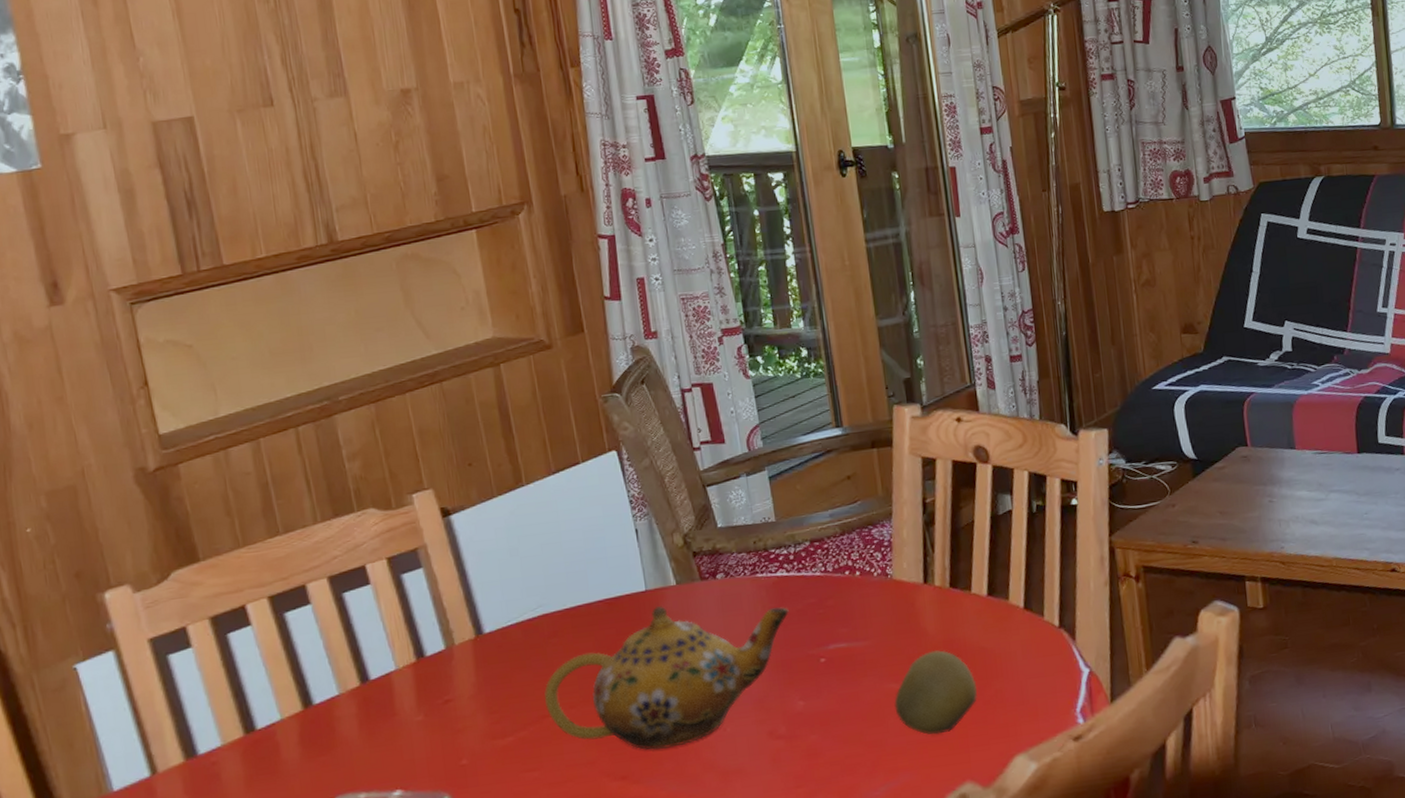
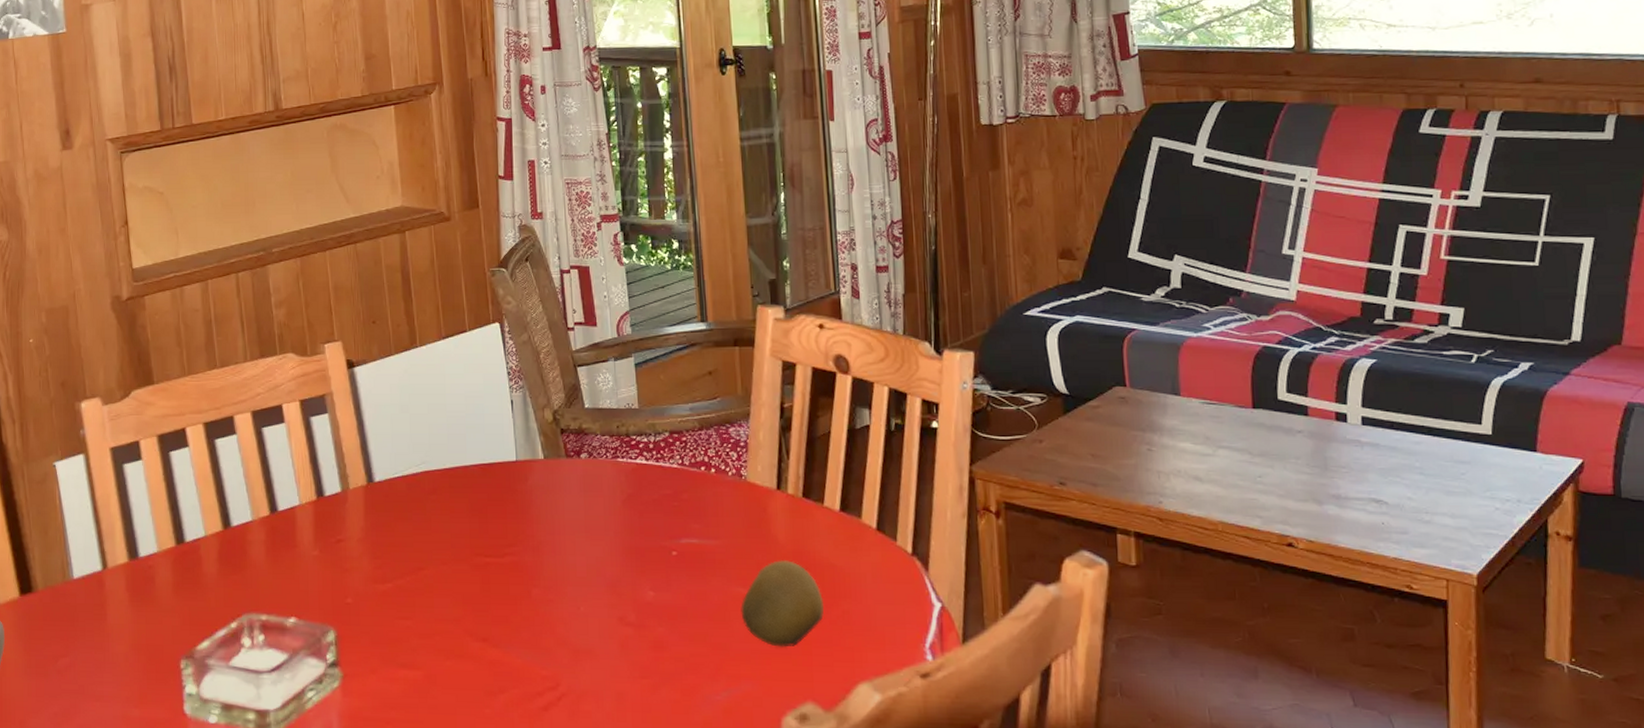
teapot: present [544,605,789,750] -> none [420,476,645,618]

